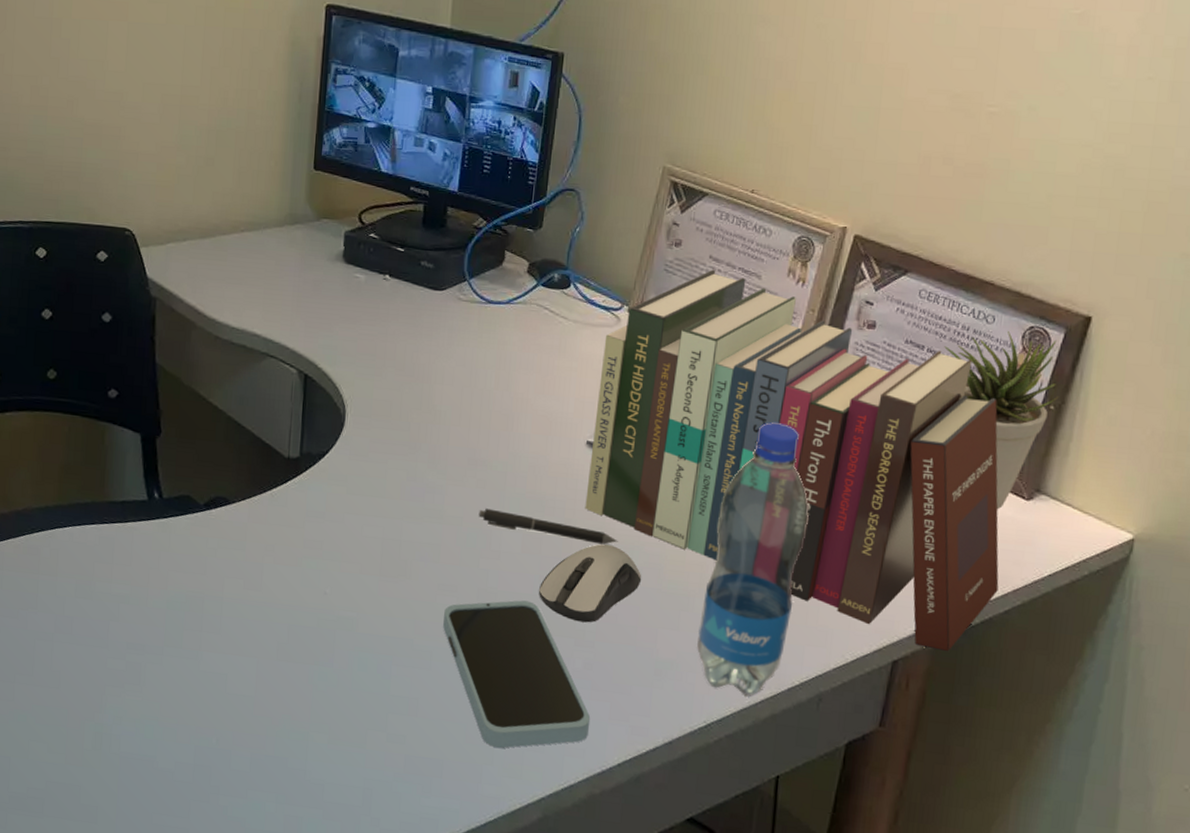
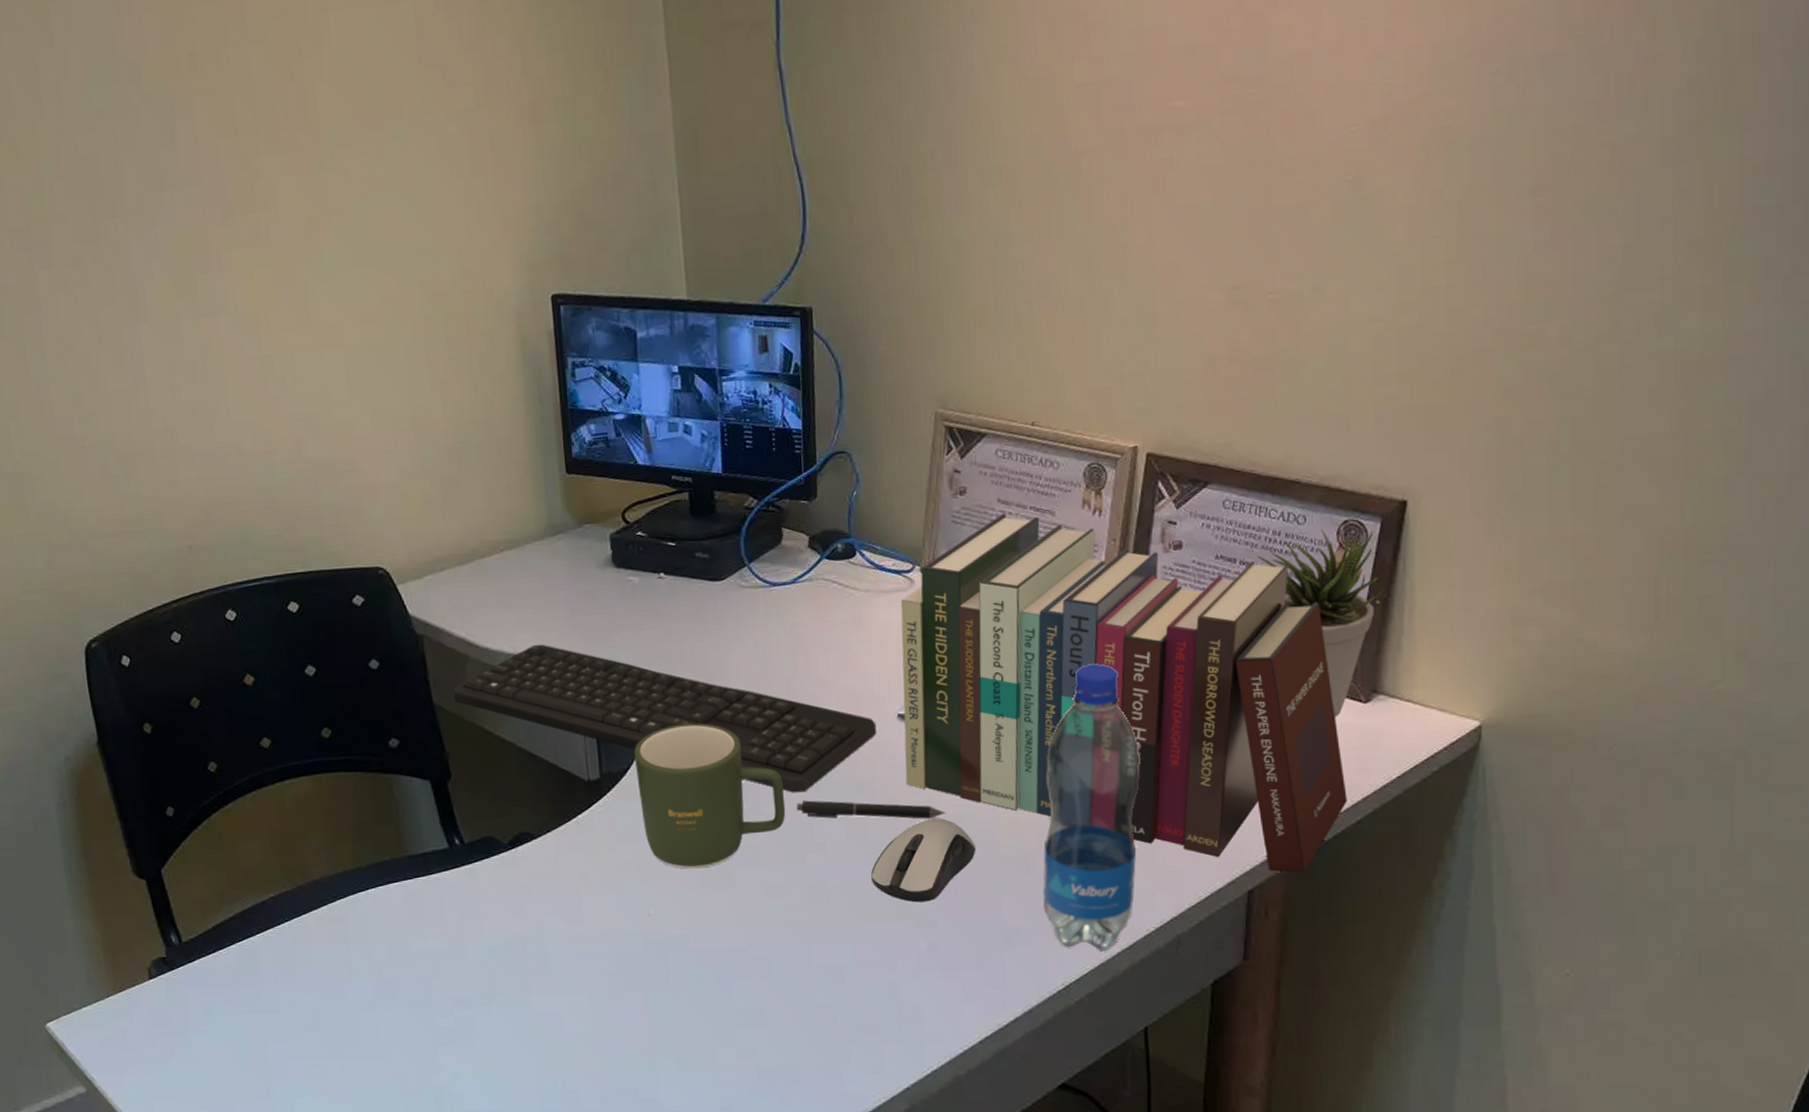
computer keyboard: none [175,322,566,500] -> present [452,644,877,792]
mug: none [333,418,470,557] -> present [633,723,786,869]
smartphone: present [443,600,591,748] -> none [776,889,945,1044]

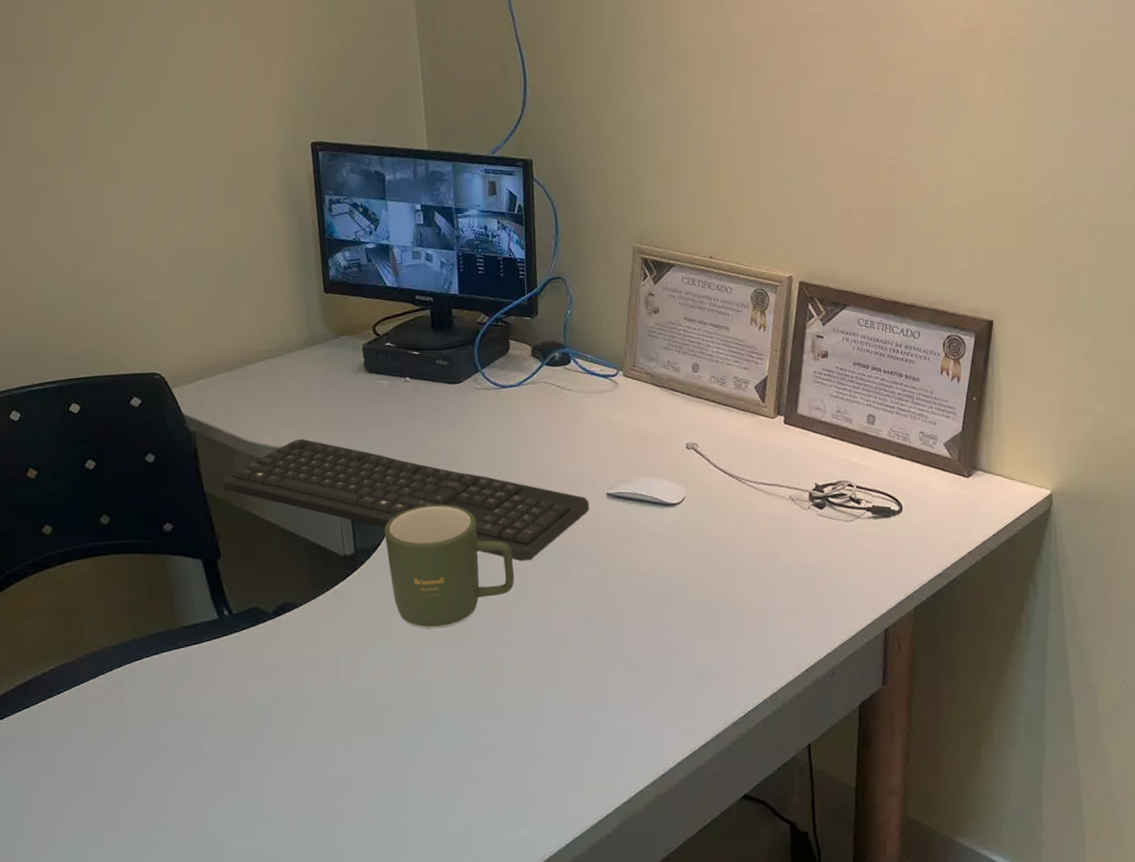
pen: present [796,800,946,819] -> none [523,567,647,582]
computer mouse: present [870,818,976,903] -> none [586,578,672,650]
books: present [900,513,1347,873] -> none [607,328,957,614]
bottle: present [1043,663,1141,951] -> none [725,449,800,683]
potted plant: present [1257,528,1384,718] -> none [884,341,979,490]

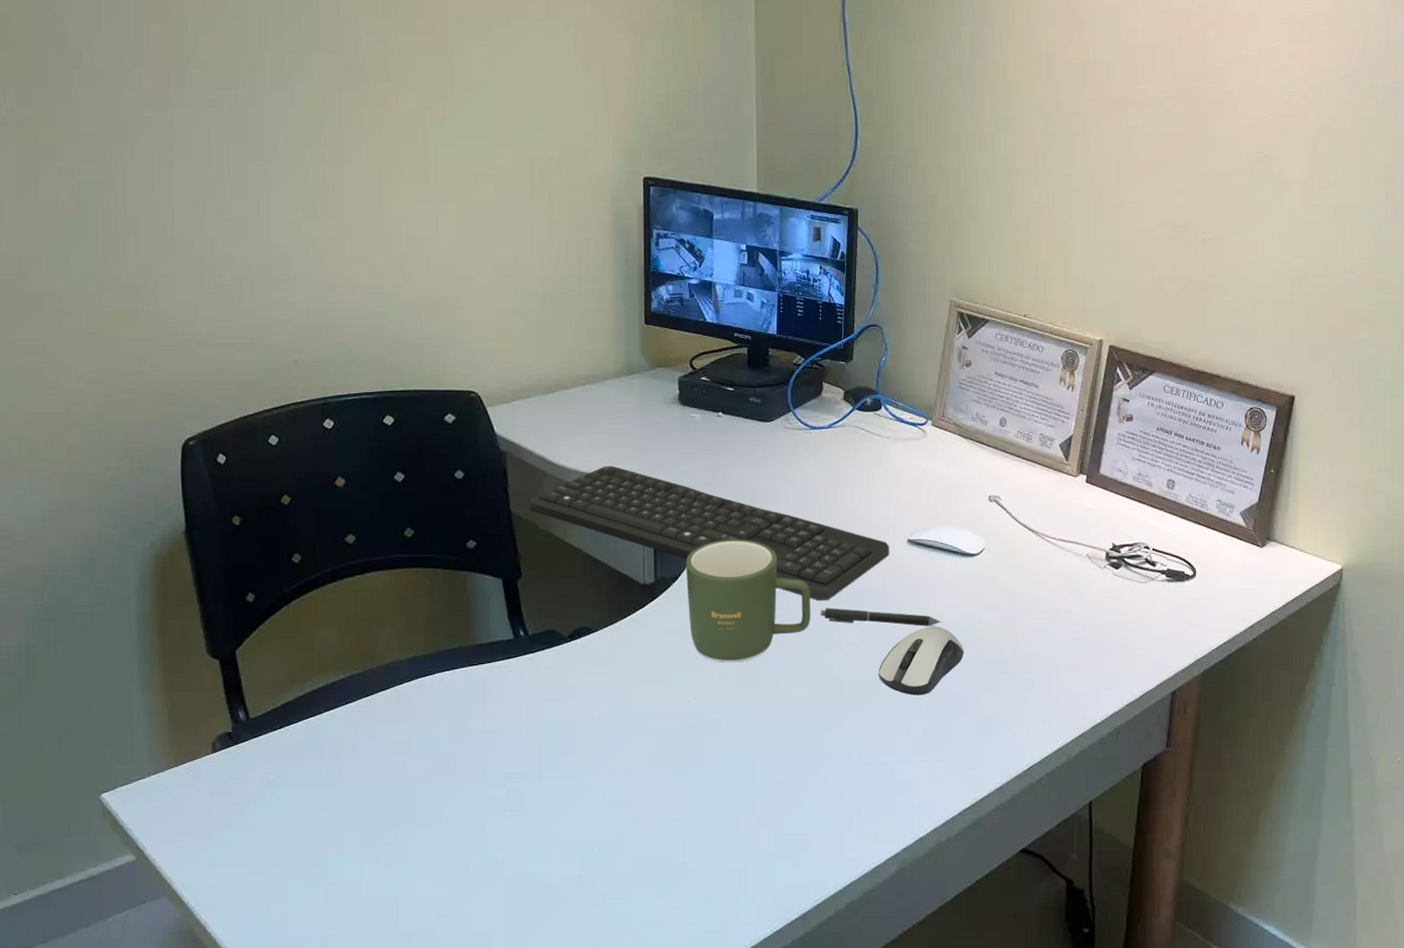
pen: none [523,567,647,582] -> present [820,607,942,626]
computer mouse: none [586,578,672,650] -> present [878,626,965,696]

